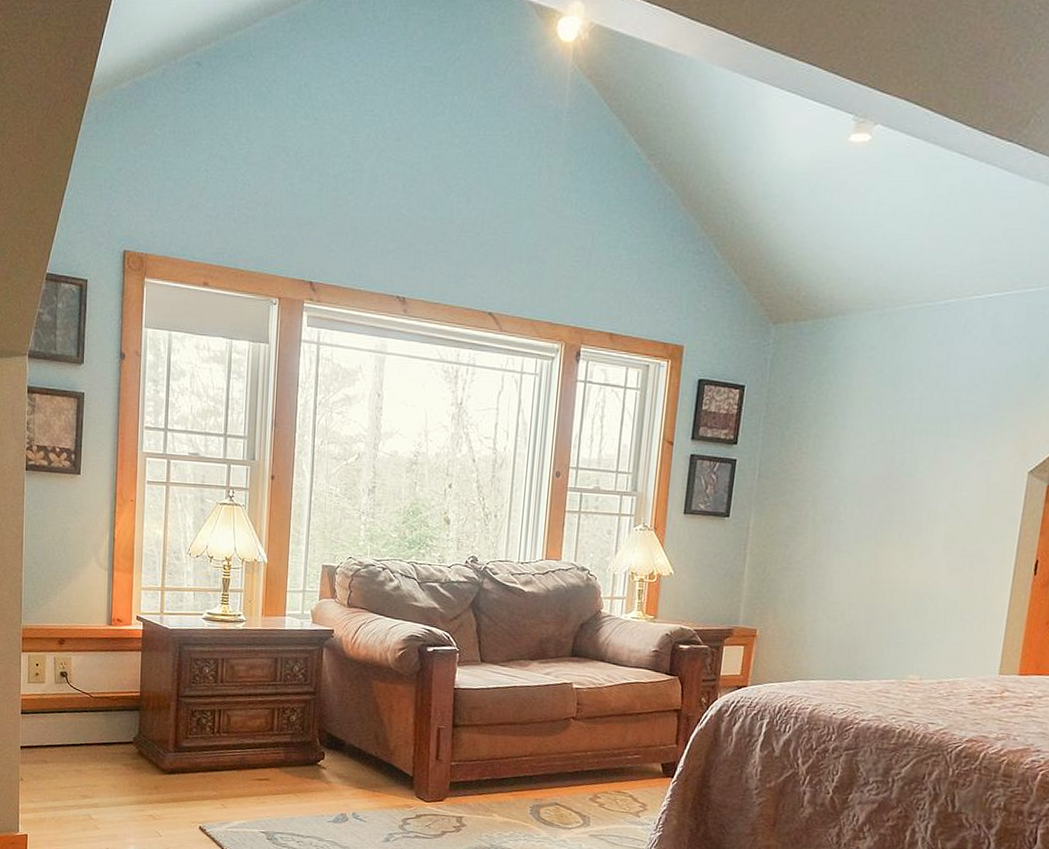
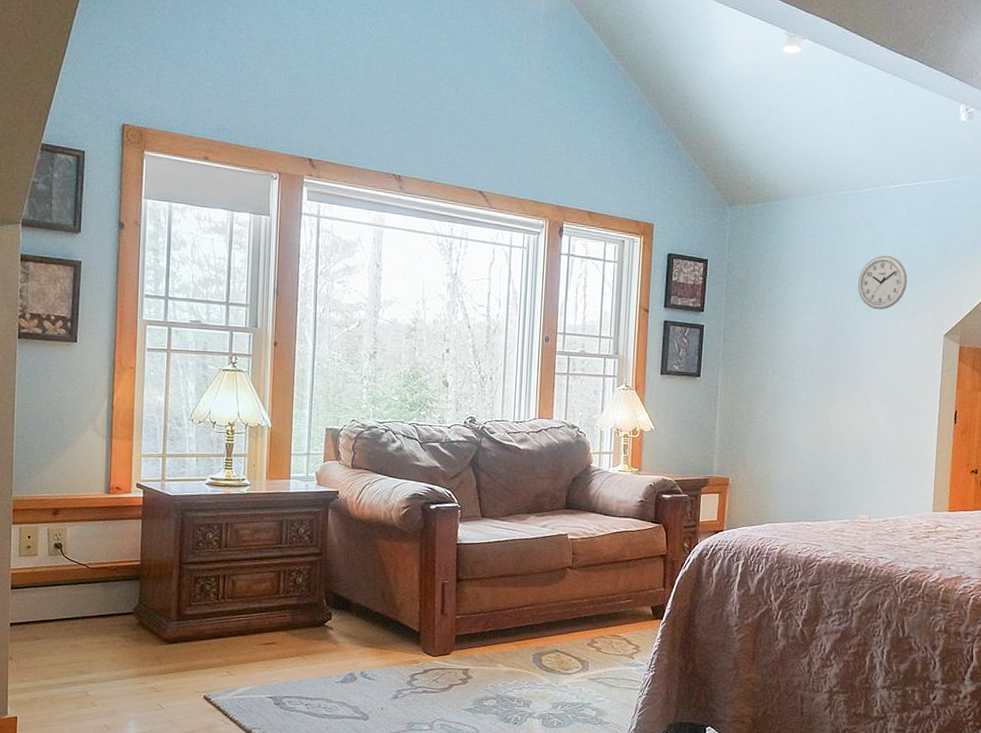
wall clock: none [923,379,987,443] -> present [857,255,907,310]

